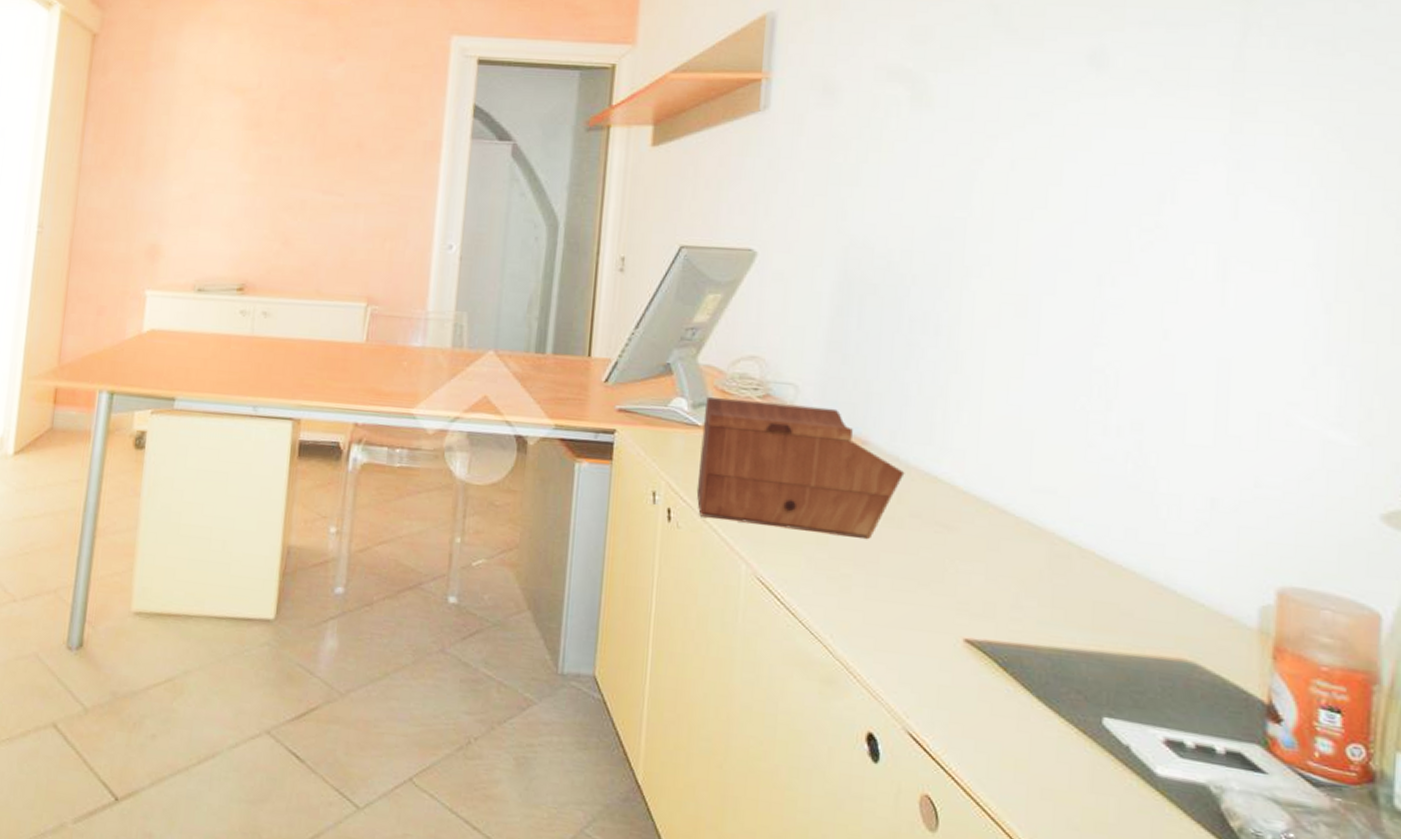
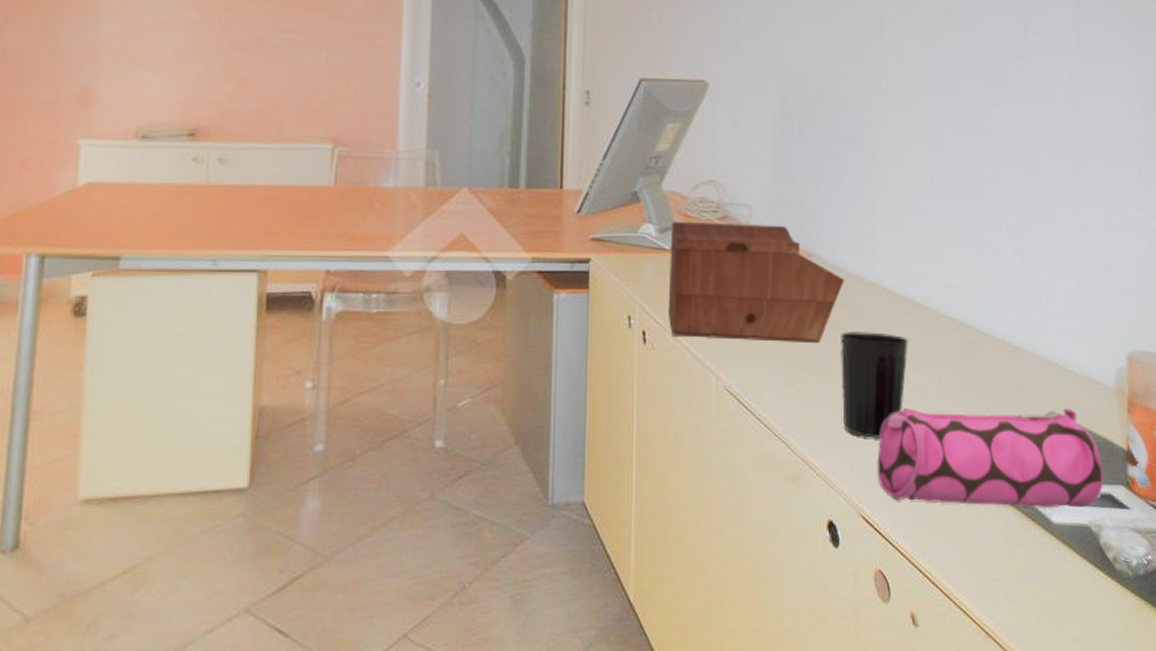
cup: none [892,530,980,652] -> present [841,332,908,440]
pencil case: none [930,621,1232,763] -> present [877,408,1103,507]

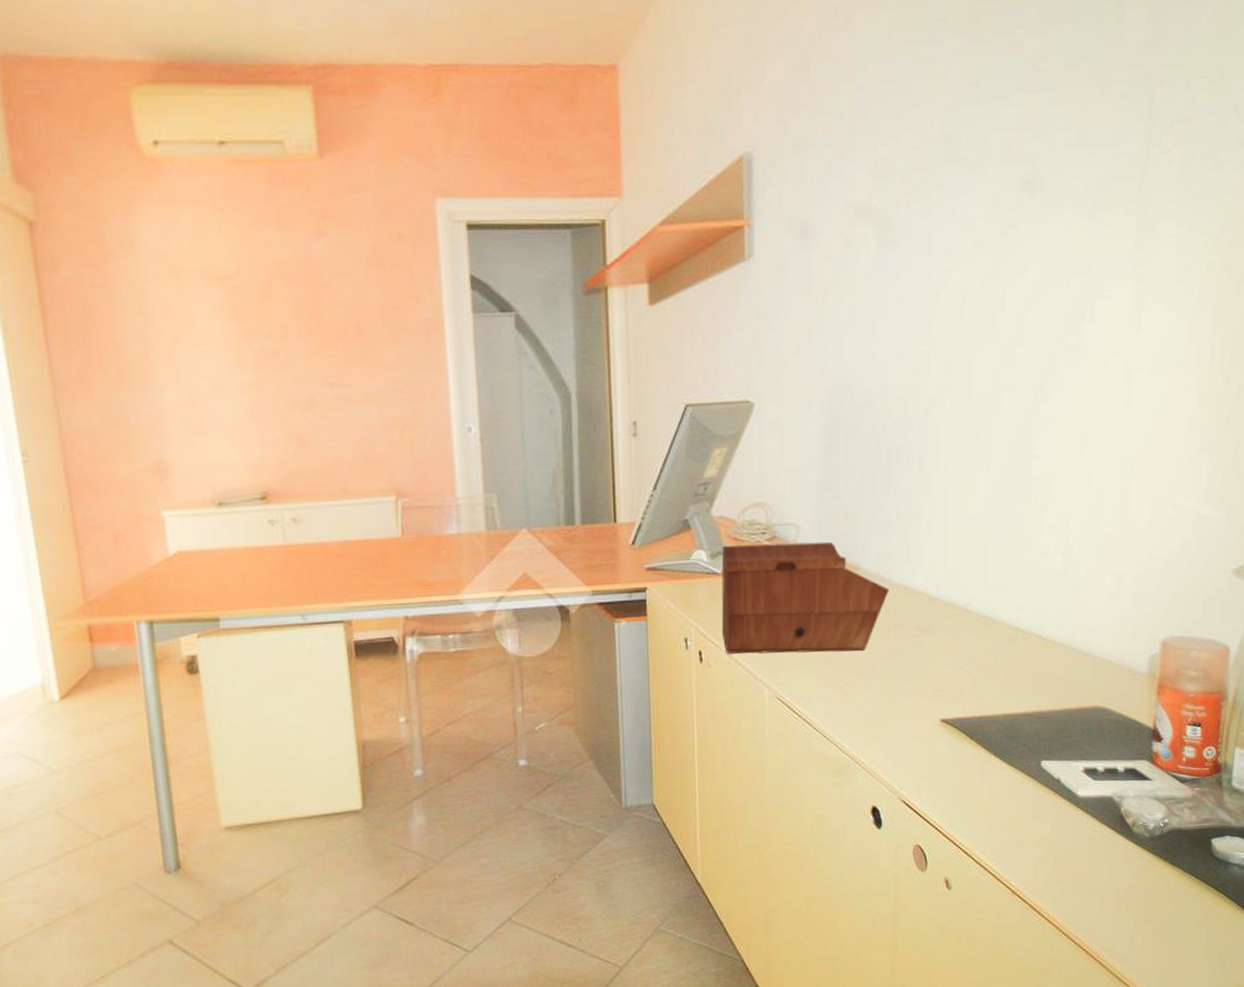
cup: present [841,332,908,440] -> none [885,637,950,734]
pencil case: present [877,408,1103,507] -> none [917,694,1129,786]

